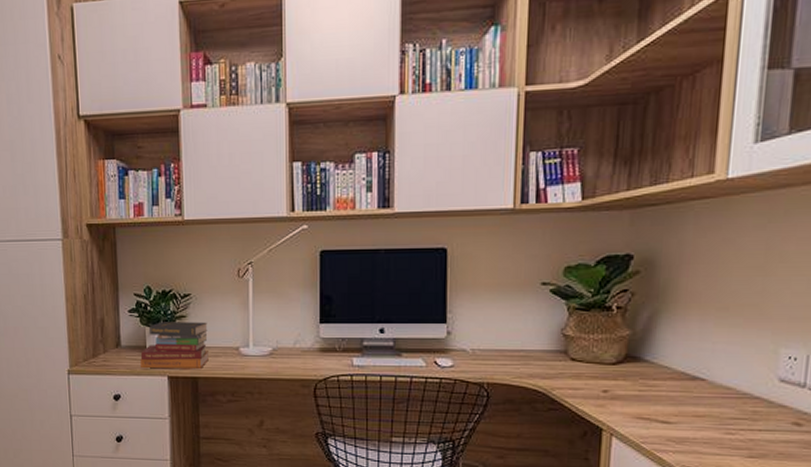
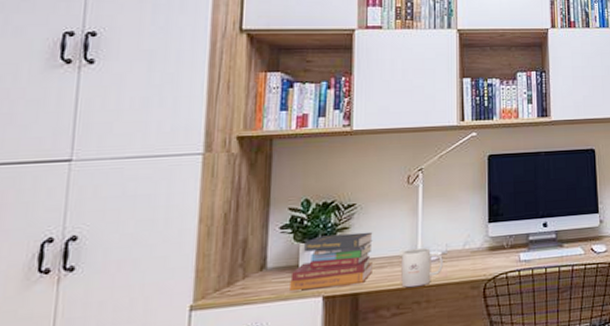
mug: none [234,341,274,379] -> present [401,247,443,288]

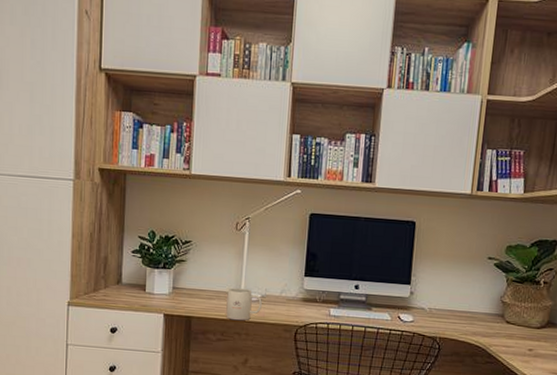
books: present [290,231,373,292] -> none [139,264,205,309]

